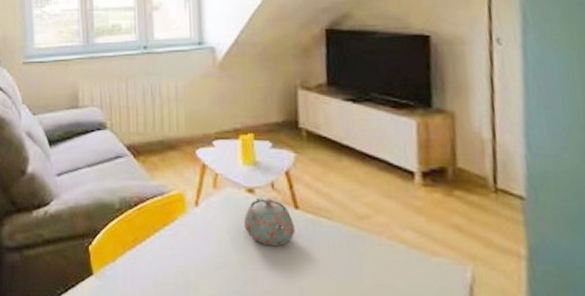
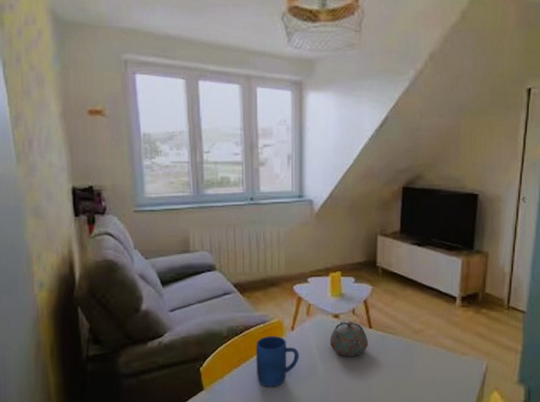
mug: none [153,211,206,279] -> present [256,336,299,387]

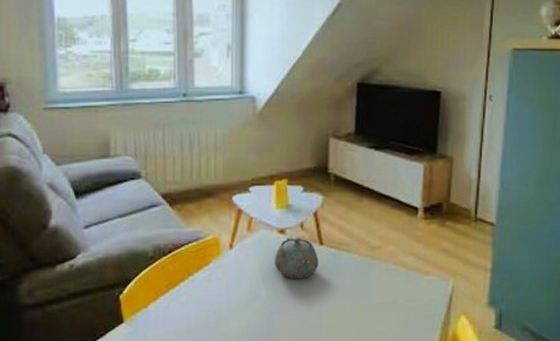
mug: present [256,336,299,387] -> none [187,256,238,317]

